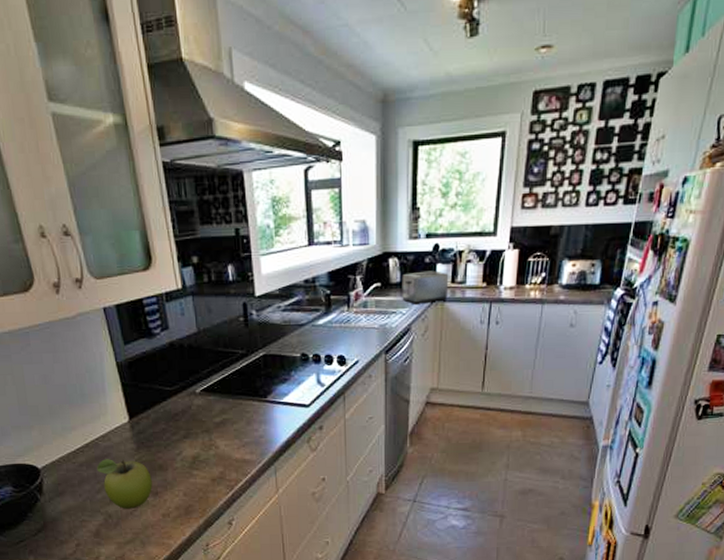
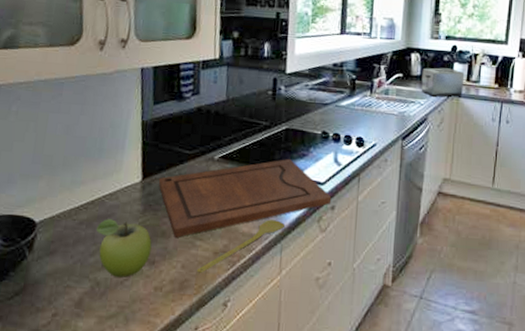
cutting board: none [145,385,319,469] -> present [158,159,332,238]
spatula: none [198,445,275,499] -> present [196,220,285,273]

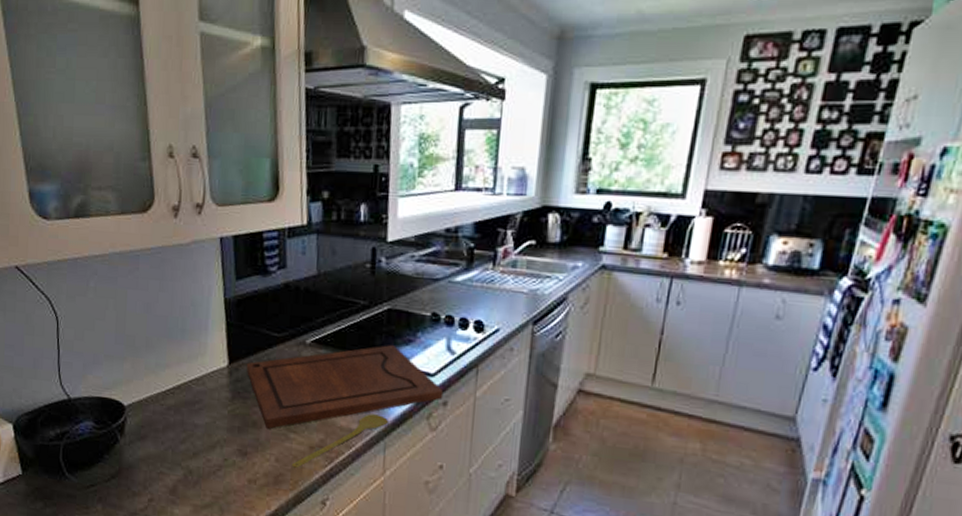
fruit: present [95,219,152,278] -> none [184,405,243,468]
toaster: present [421,68,465,97] -> none [560,232,621,271]

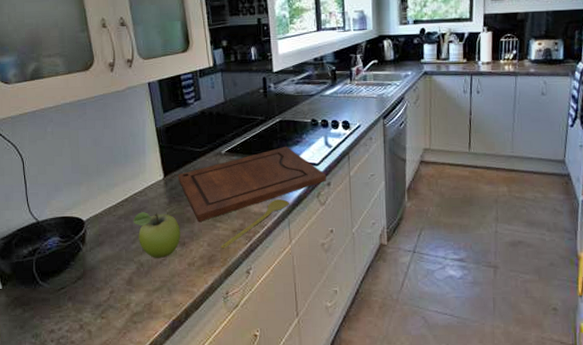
fruit: none [184,405,243,468] -> present [133,212,181,258]

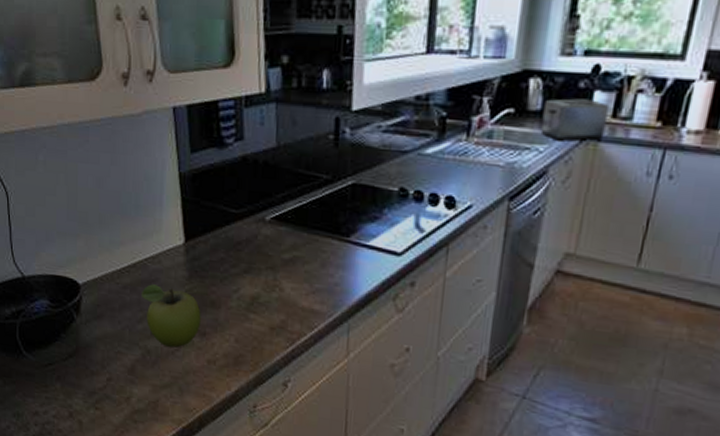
cutting board: present [177,147,327,222] -> none [203,222,411,309]
spatula: present [220,199,289,249] -> none [251,294,352,349]
toaster: none [395,50,435,77] -> present [540,98,610,142]

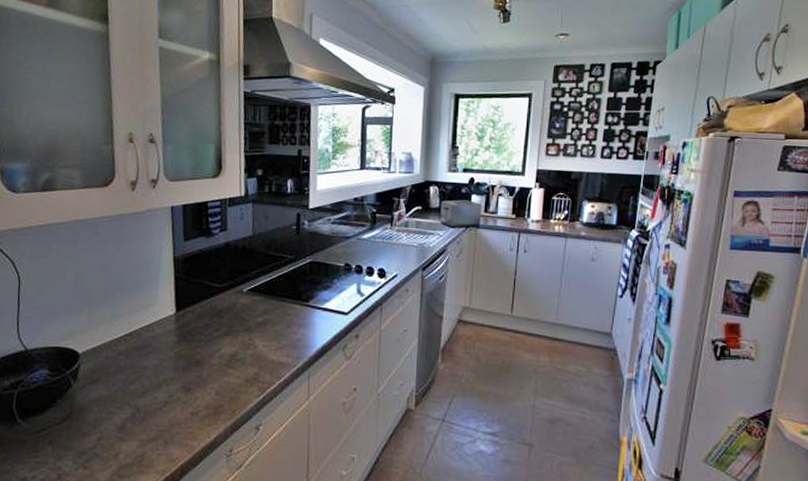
fruit: present [140,284,201,348] -> none [134,349,187,404]

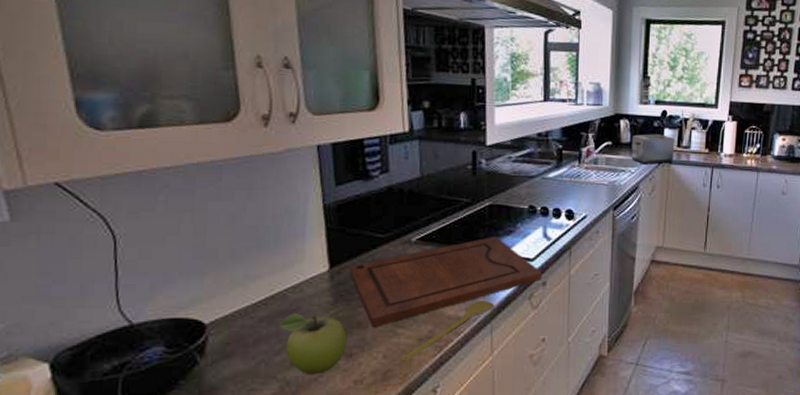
fruit: none [134,349,187,404] -> present [279,313,347,374]
cutting board: none [191,290,356,366] -> present [348,237,543,327]
spatula: none [229,348,311,399] -> present [400,301,494,362]

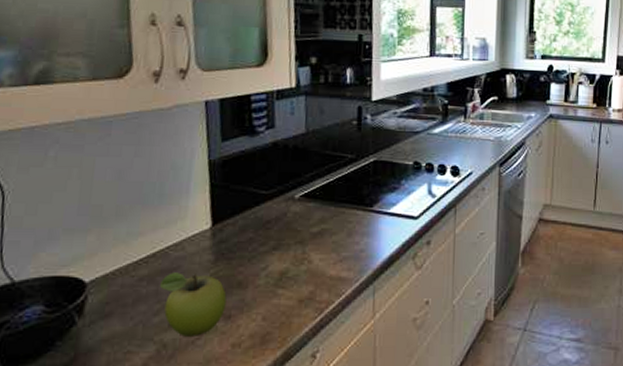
cutting board: present [348,237,543,327] -> none [231,194,427,287]
spatula: present [400,301,494,362] -> none [279,260,377,324]
toaster: present [631,134,675,164] -> none [517,89,562,120]

